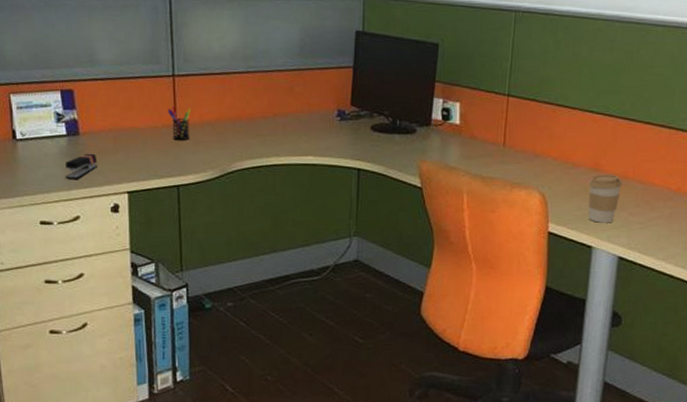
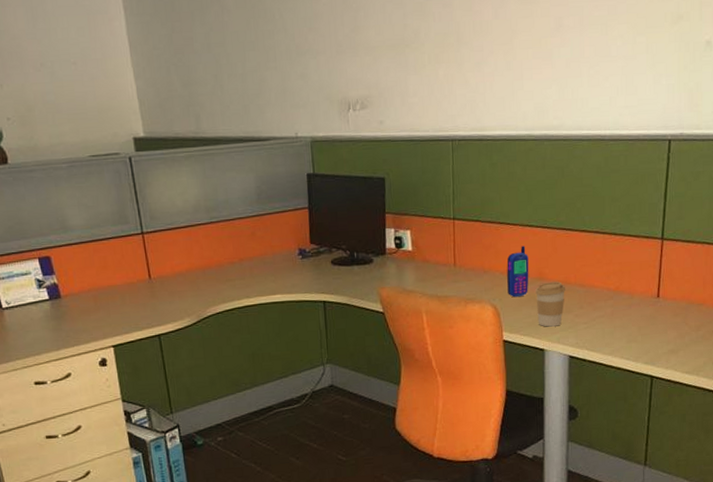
stapler: present [66,153,98,179] -> none [51,313,82,340]
pen holder: present [167,106,191,140] -> none [140,262,165,293]
cellular telephone: none [558,132,585,187] -> present [506,246,529,298]

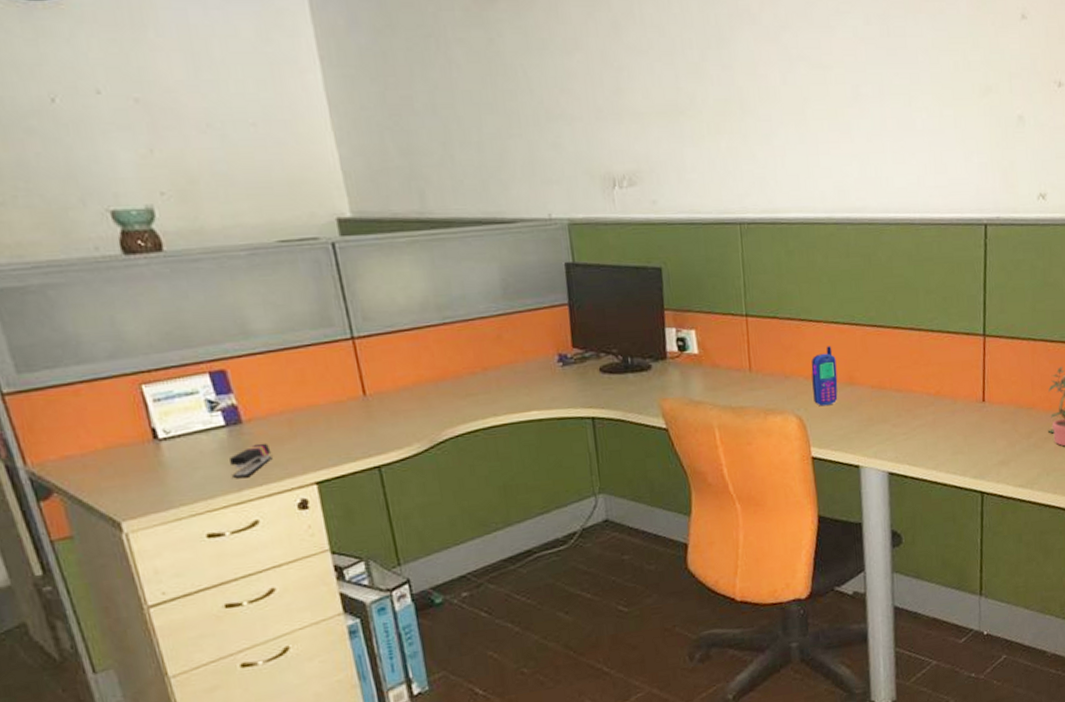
stapler: none [51,313,82,340] -> present [230,443,273,478]
coffee cup: present [535,281,566,327] -> none [846,386,881,440]

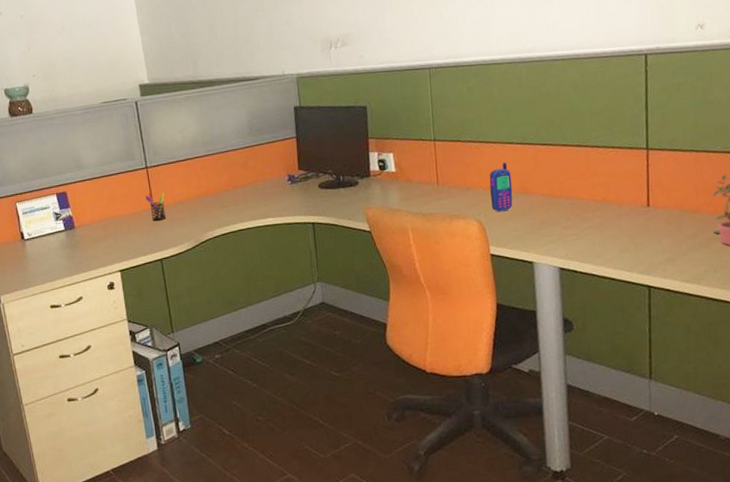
stapler: present [230,443,273,478] -> none [66,242,93,266]
pen holder: none [350,374,385,413] -> present [144,193,167,221]

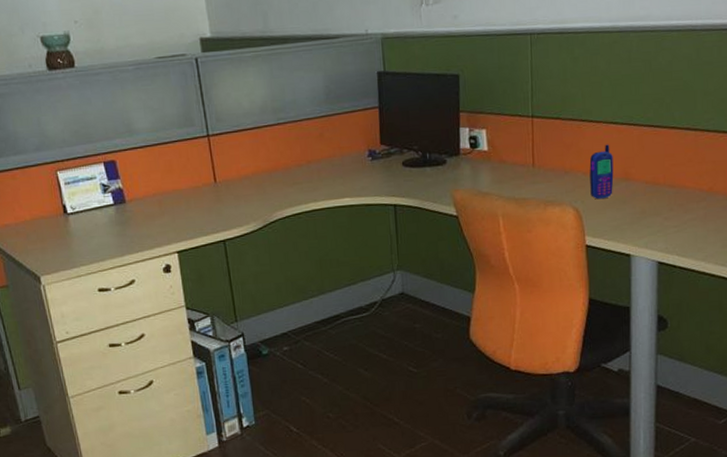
pen holder: present [144,193,167,221] -> none [205,165,231,197]

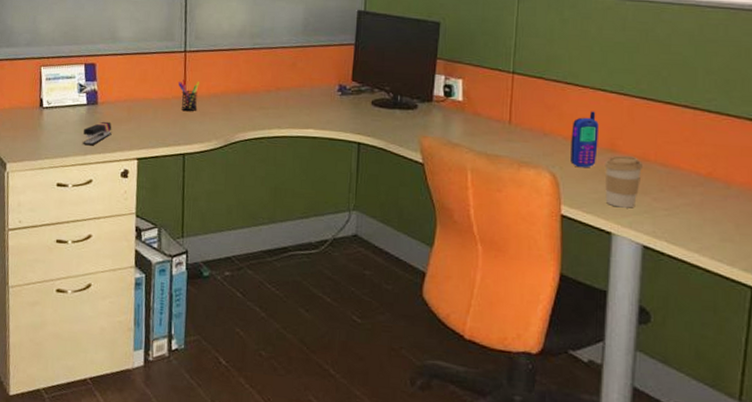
stapler: none [116,218,146,245] -> present [83,121,112,145]
pen holder: none [205,165,231,197] -> present [177,79,199,111]
coffee cup: none [621,182,655,231] -> present [605,155,644,208]

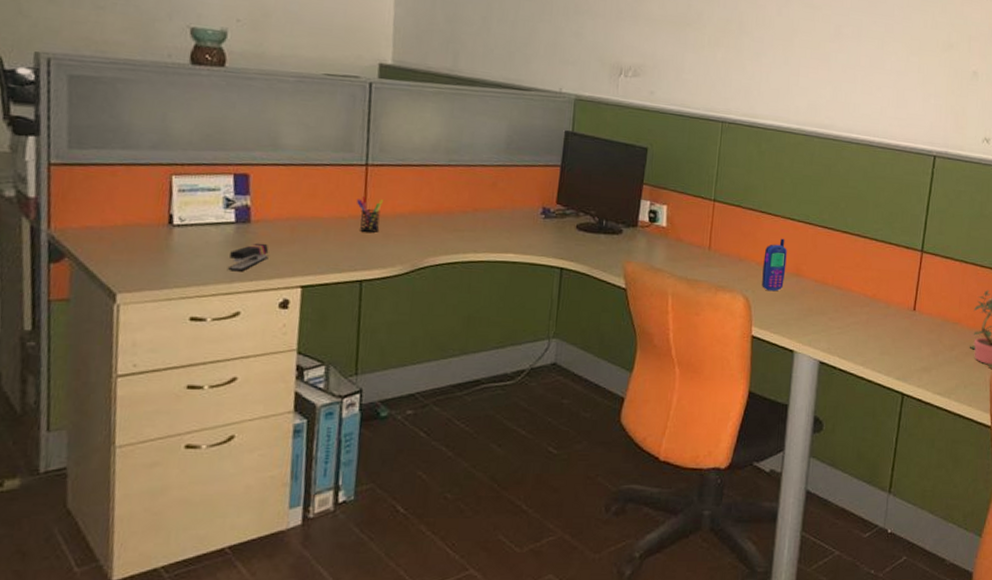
coffee cup: present [605,155,644,208] -> none [790,280,823,328]

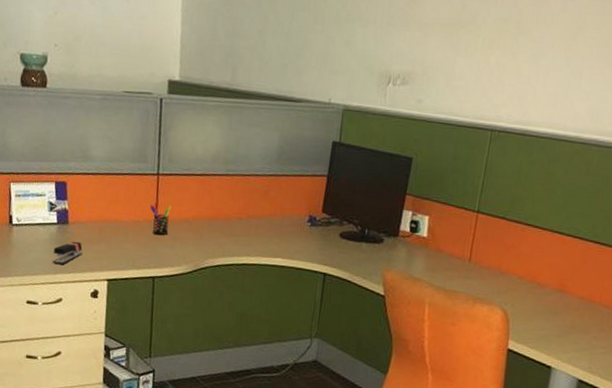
cellular telephone: present [762,238,787,292] -> none [522,252,553,307]

